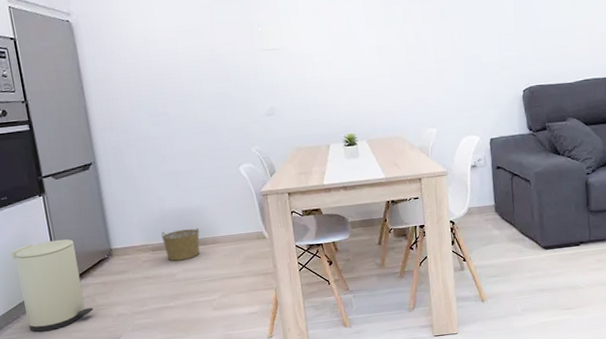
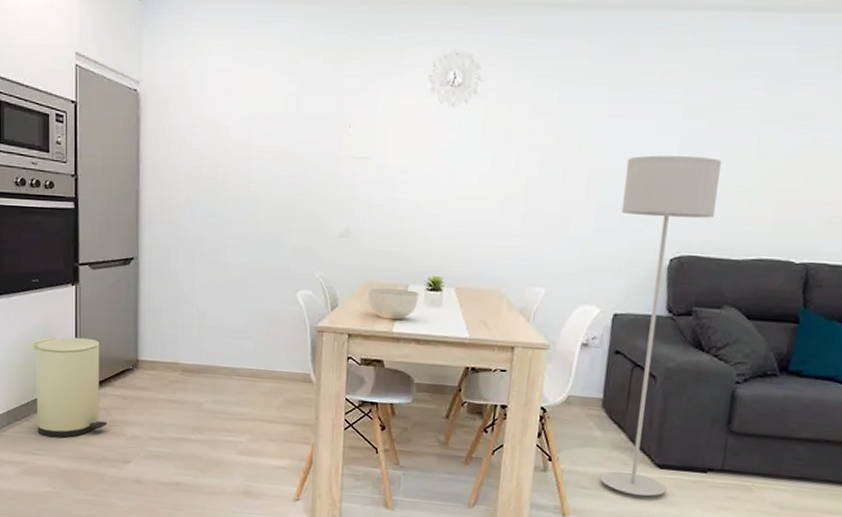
basket: present [161,228,200,262] -> none [195,351,238,390]
bowl: none [298,148,340,176] -> present [368,288,419,320]
floor lamp: none [478,10,554,275] -> present [600,155,722,497]

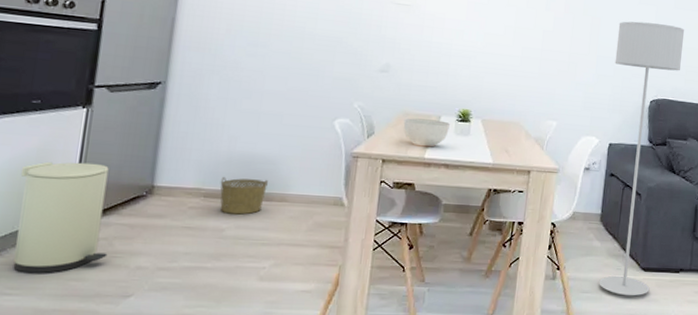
basket: none [195,351,238,390] -> present [220,176,268,215]

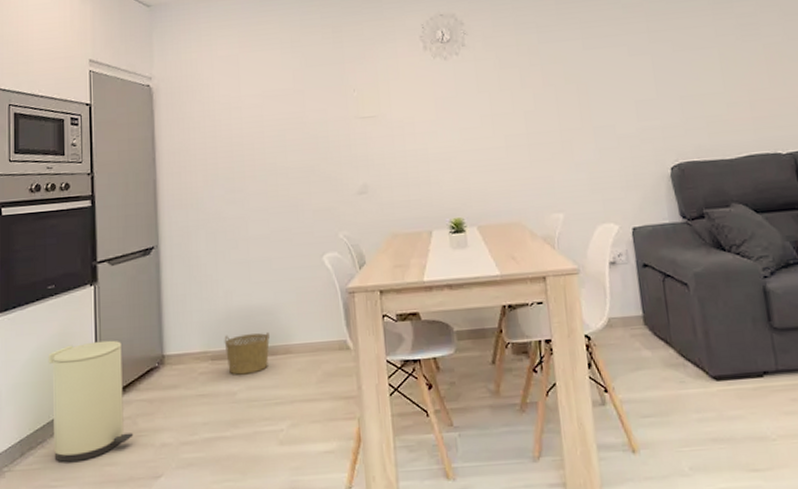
bowl: present [403,118,450,147] -> none [393,236,444,270]
floor lamp: present [599,21,685,296] -> none [610,72,729,416]

